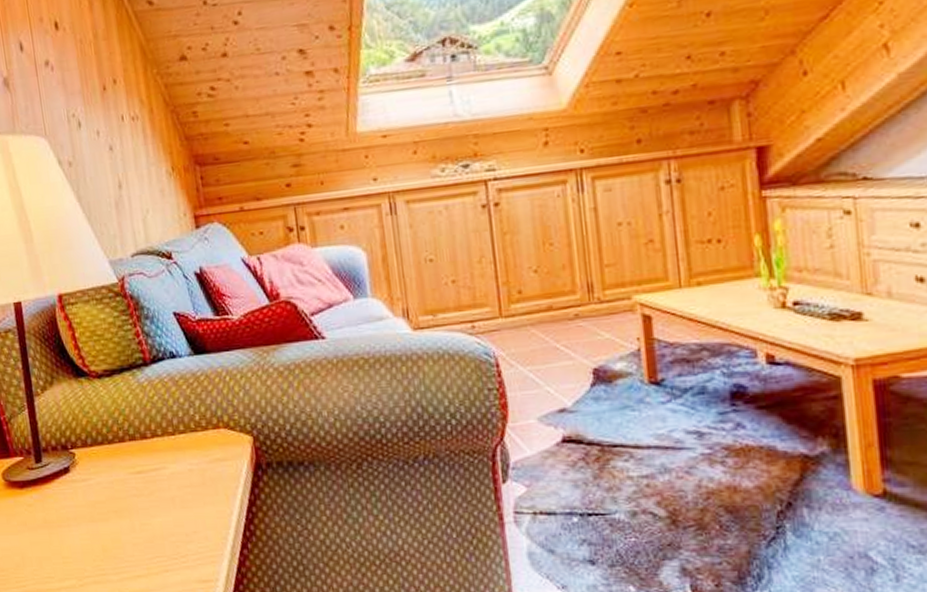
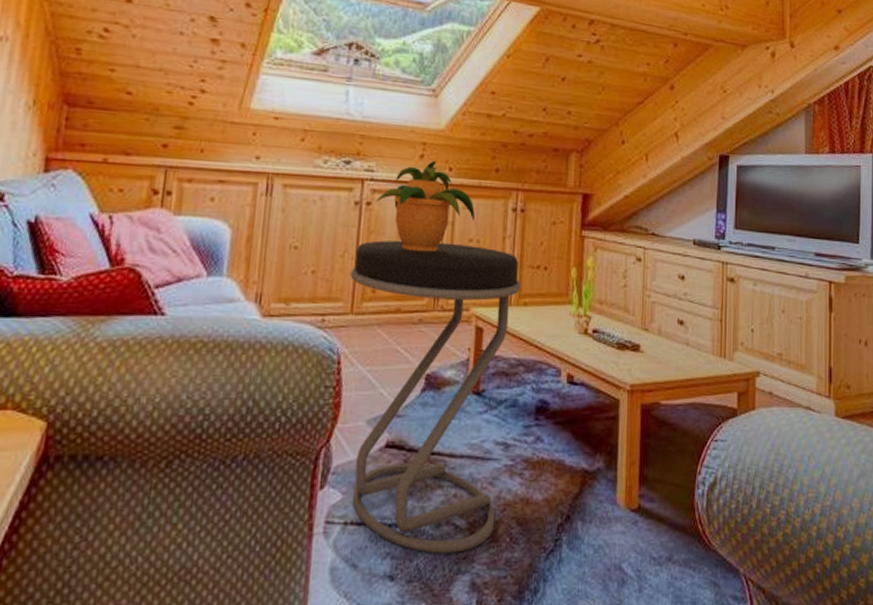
stool: none [491,229,700,540] -> present [350,240,521,553]
potted plant: none [503,144,620,246] -> present [375,160,475,253]

